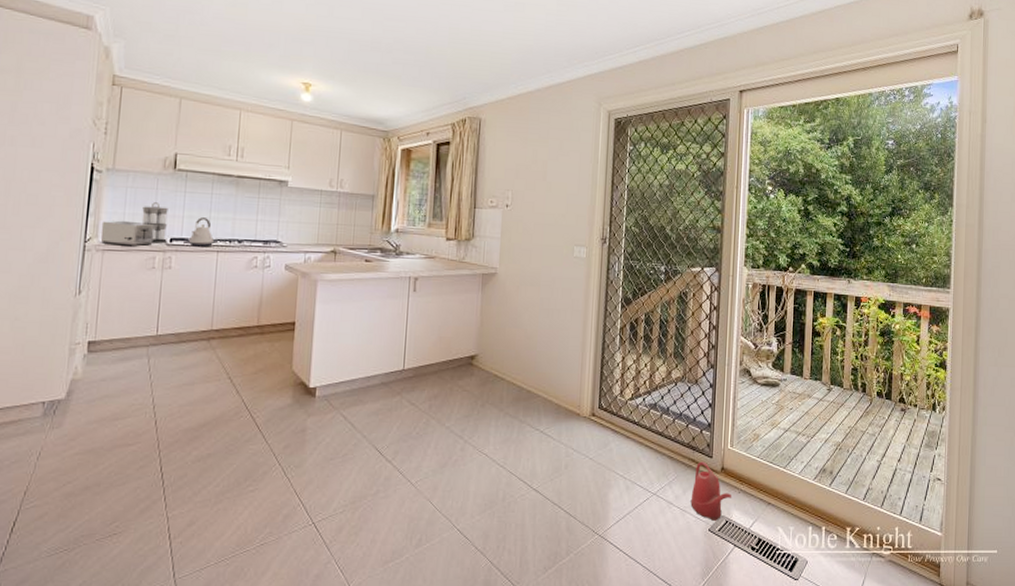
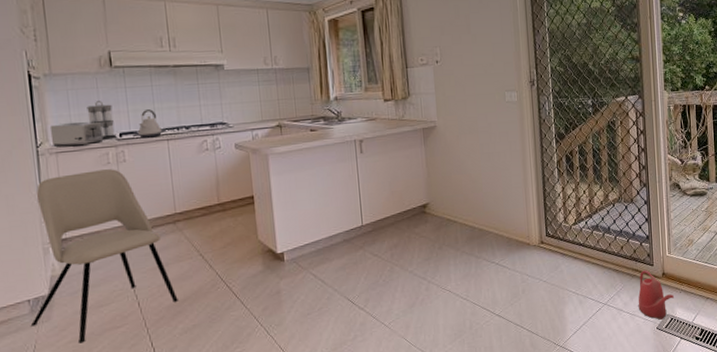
dining chair: none [39,273,198,457] -> present [30,169,178,343]

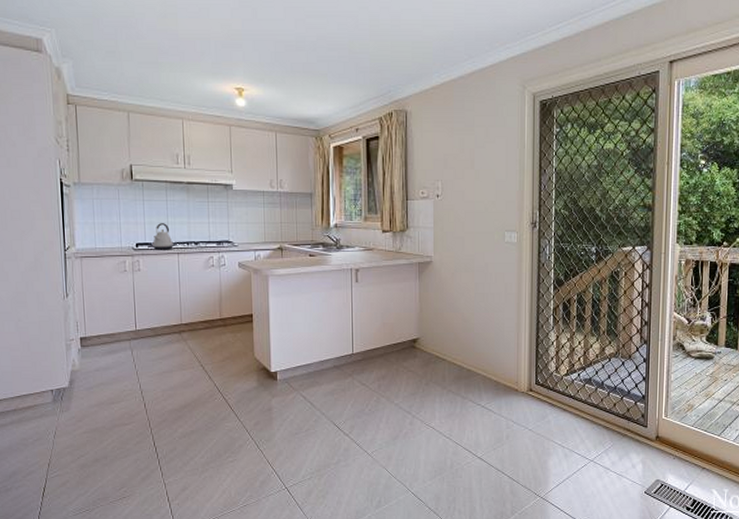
dining chair: present [30,169,178,343] -> none [52,277,179,435]
toaster: present [49,121,104,148] -> none [76,229,122,254]
spice rack: present [87,101,117,140] -> none [109,211,134,249]
watering can: present [638,270,675,320] -> none [627,431,667,484]

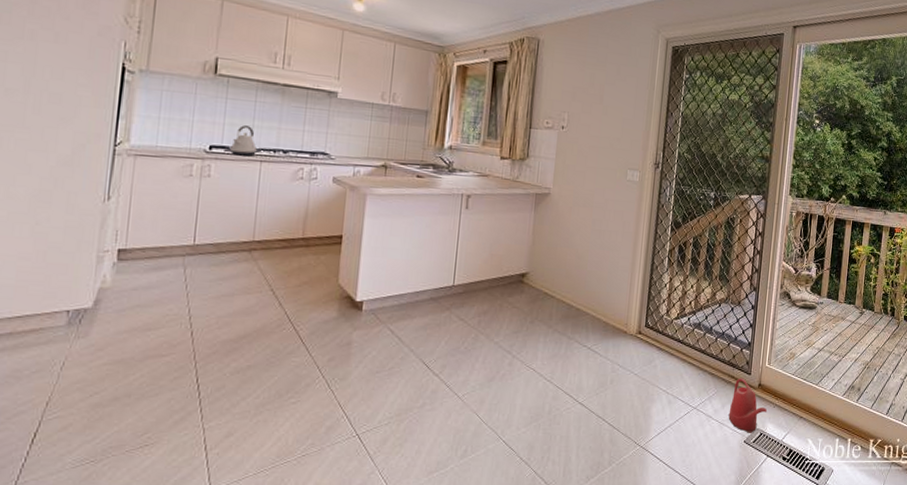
watering can: none [627,431,667,484] -> present [728,378,768,433]

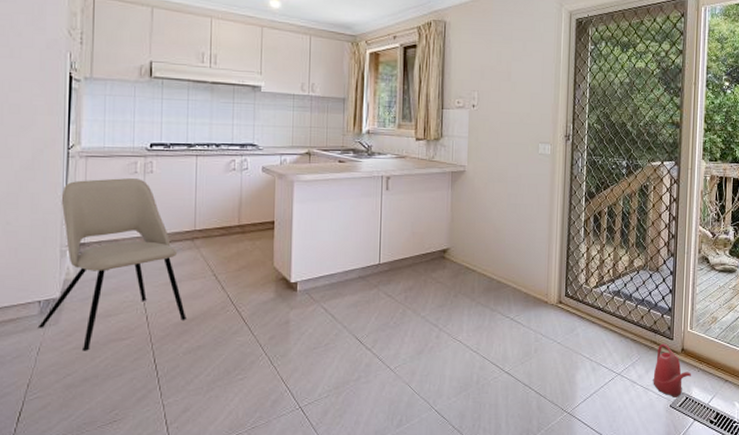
dining chair: none [63,180,237,367] -> present [37,178,186,351]
kettle: present [230,125,257,157] -> none [169,123,192,152]

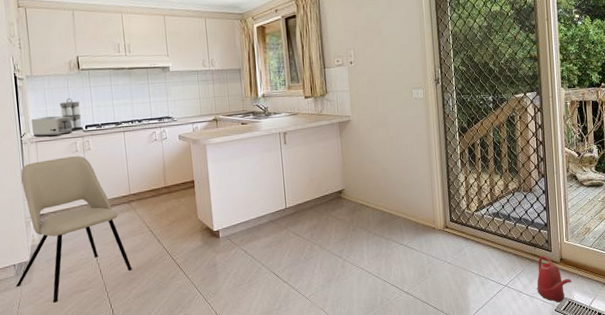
toaster: none [83,127,135,154] -> present [31,115,73,138]
spice rack: none [121,109,147,149] -> present [60,98,83,131]

